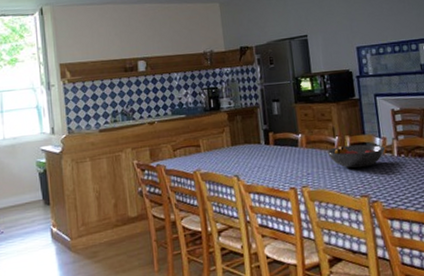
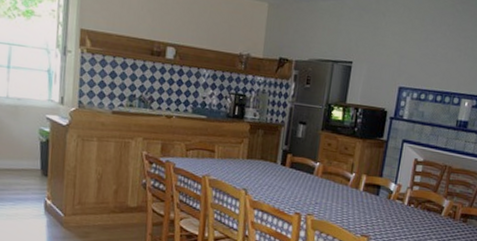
fruit bowl: present [327,144,386,169] -> none [340,183,398,209]

